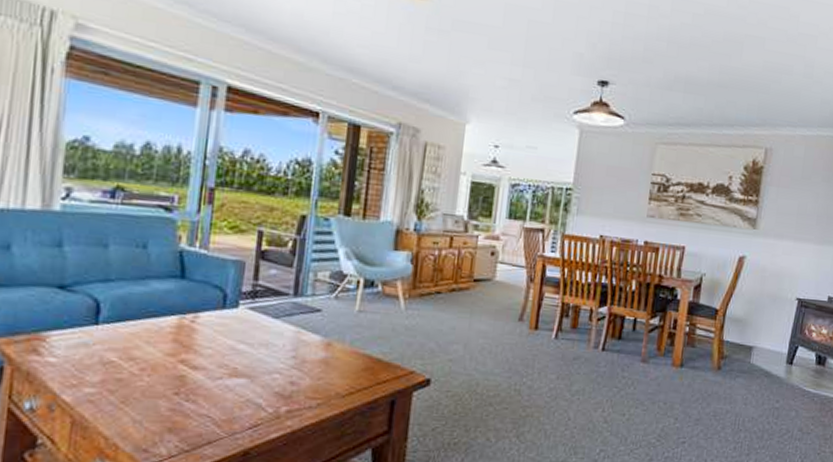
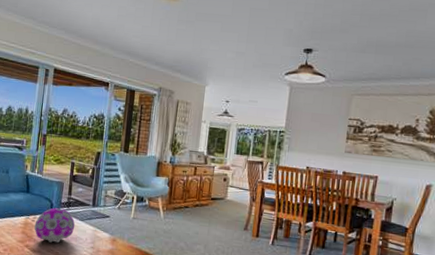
decorative ball: none [195,300,266,354] -> present [34,207,75,244]

